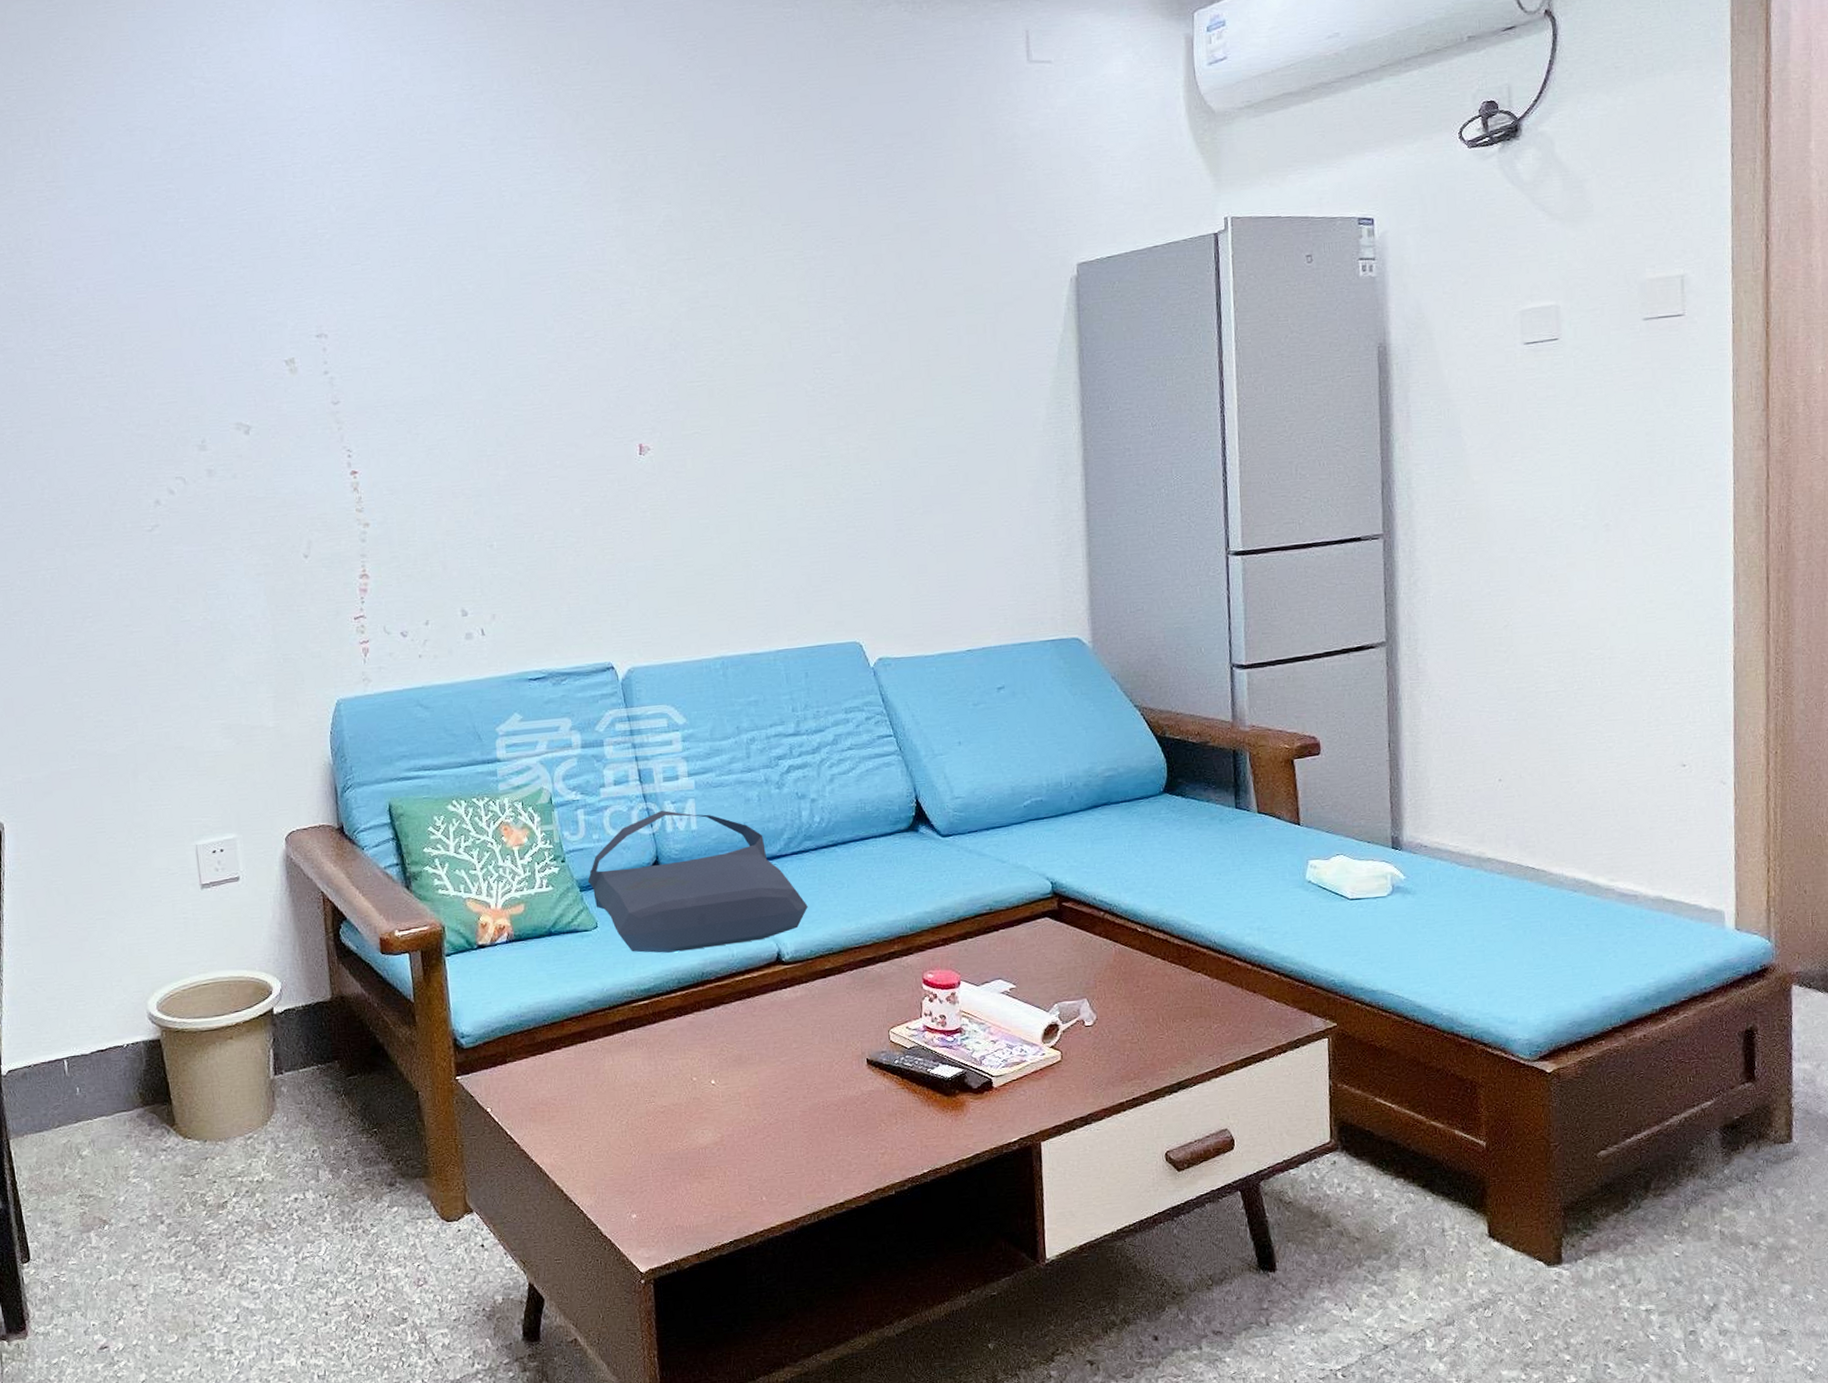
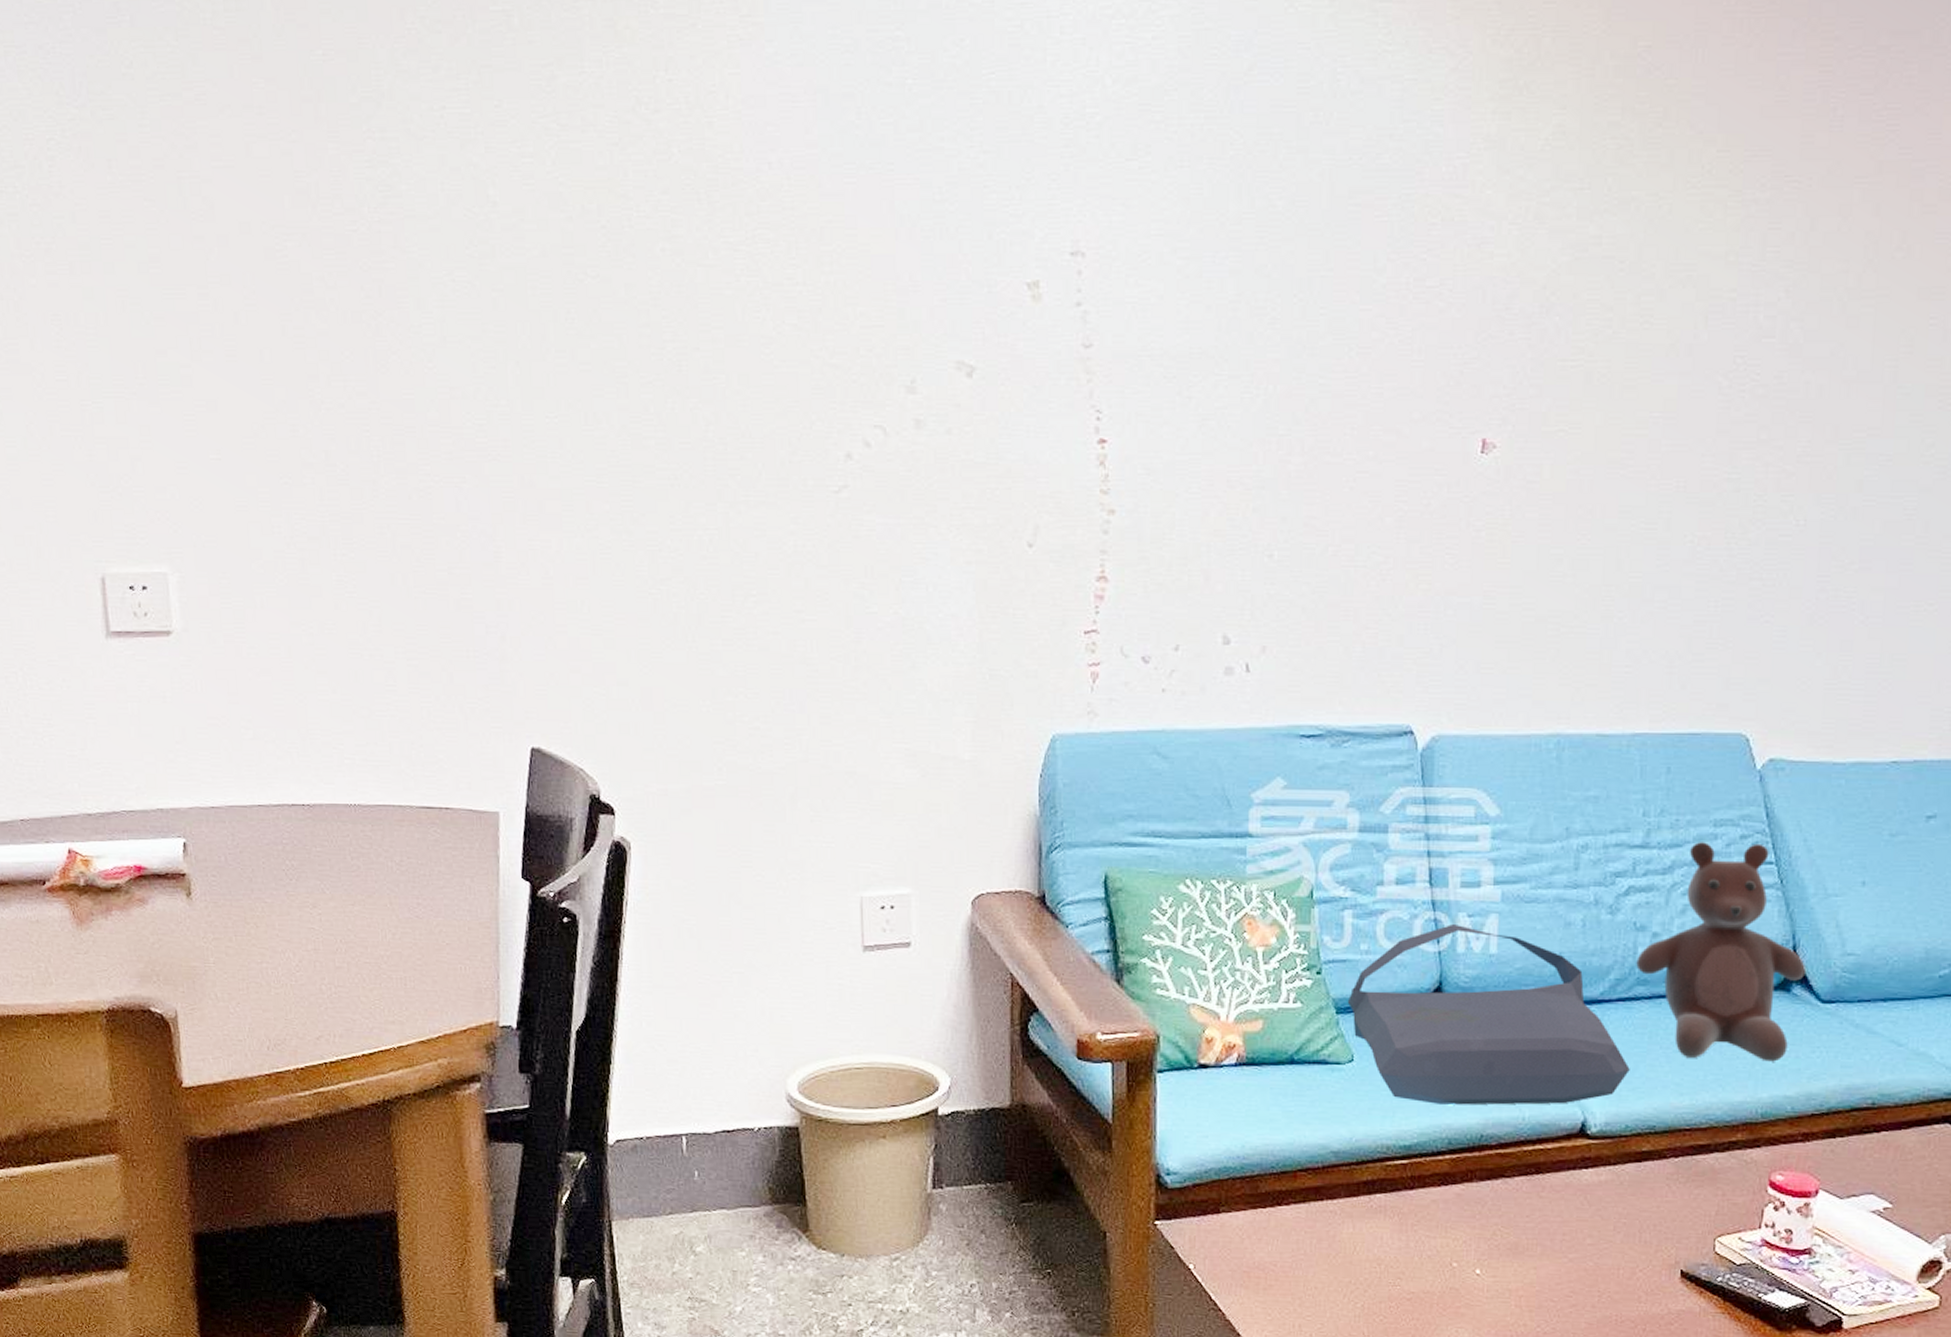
teddy bear: none [802,722,927,892] -> present [1636,842,1805,1062]

